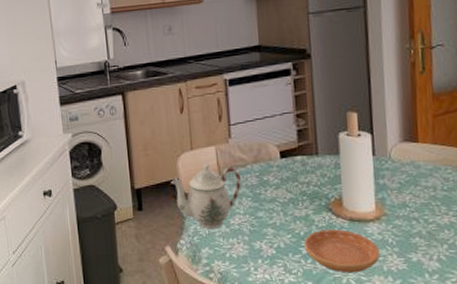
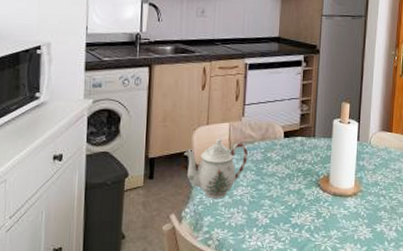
saucer: present [304,229,381,273] -> none [294,202,354,241]

